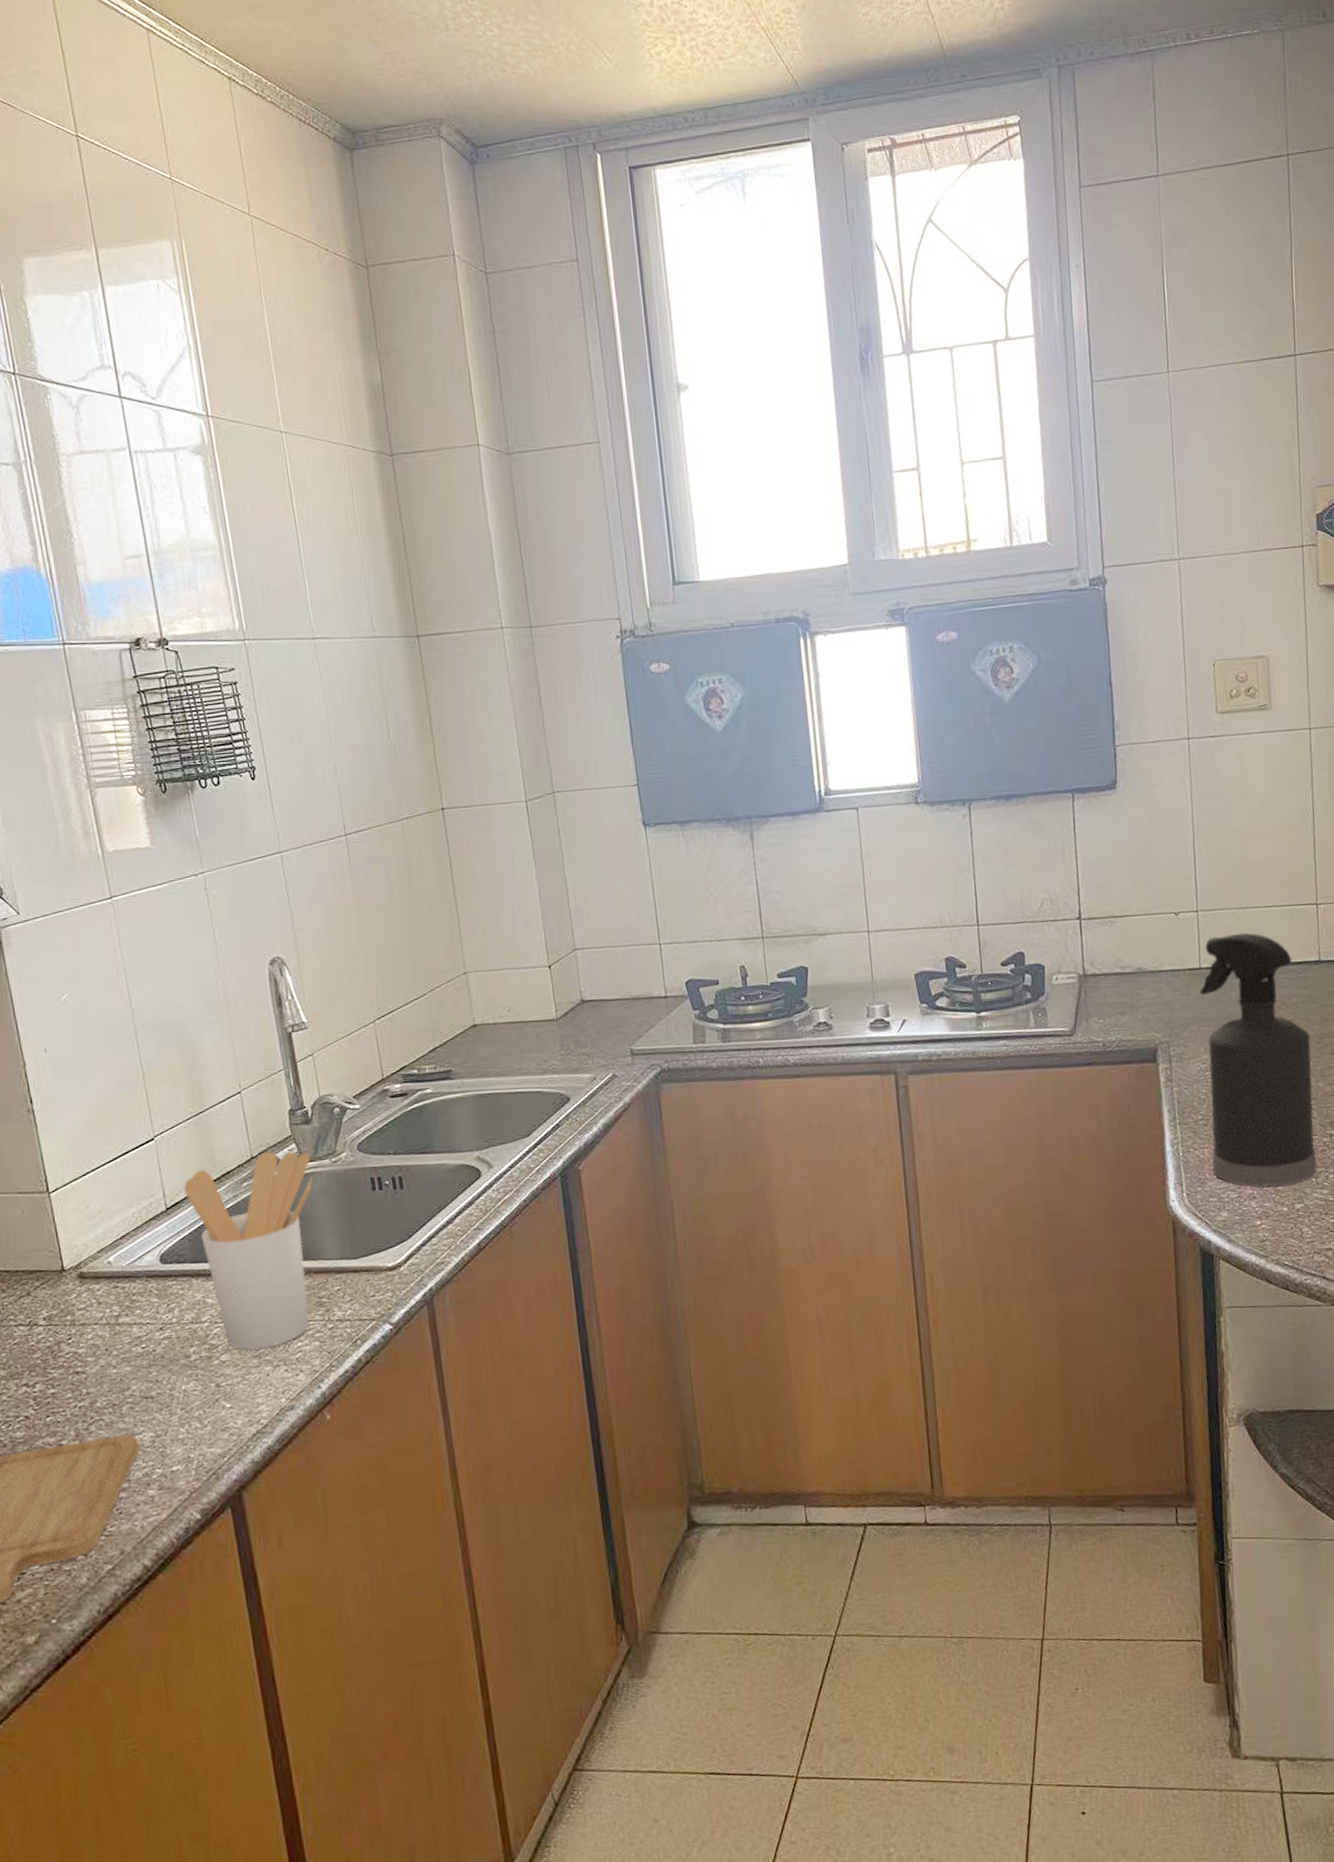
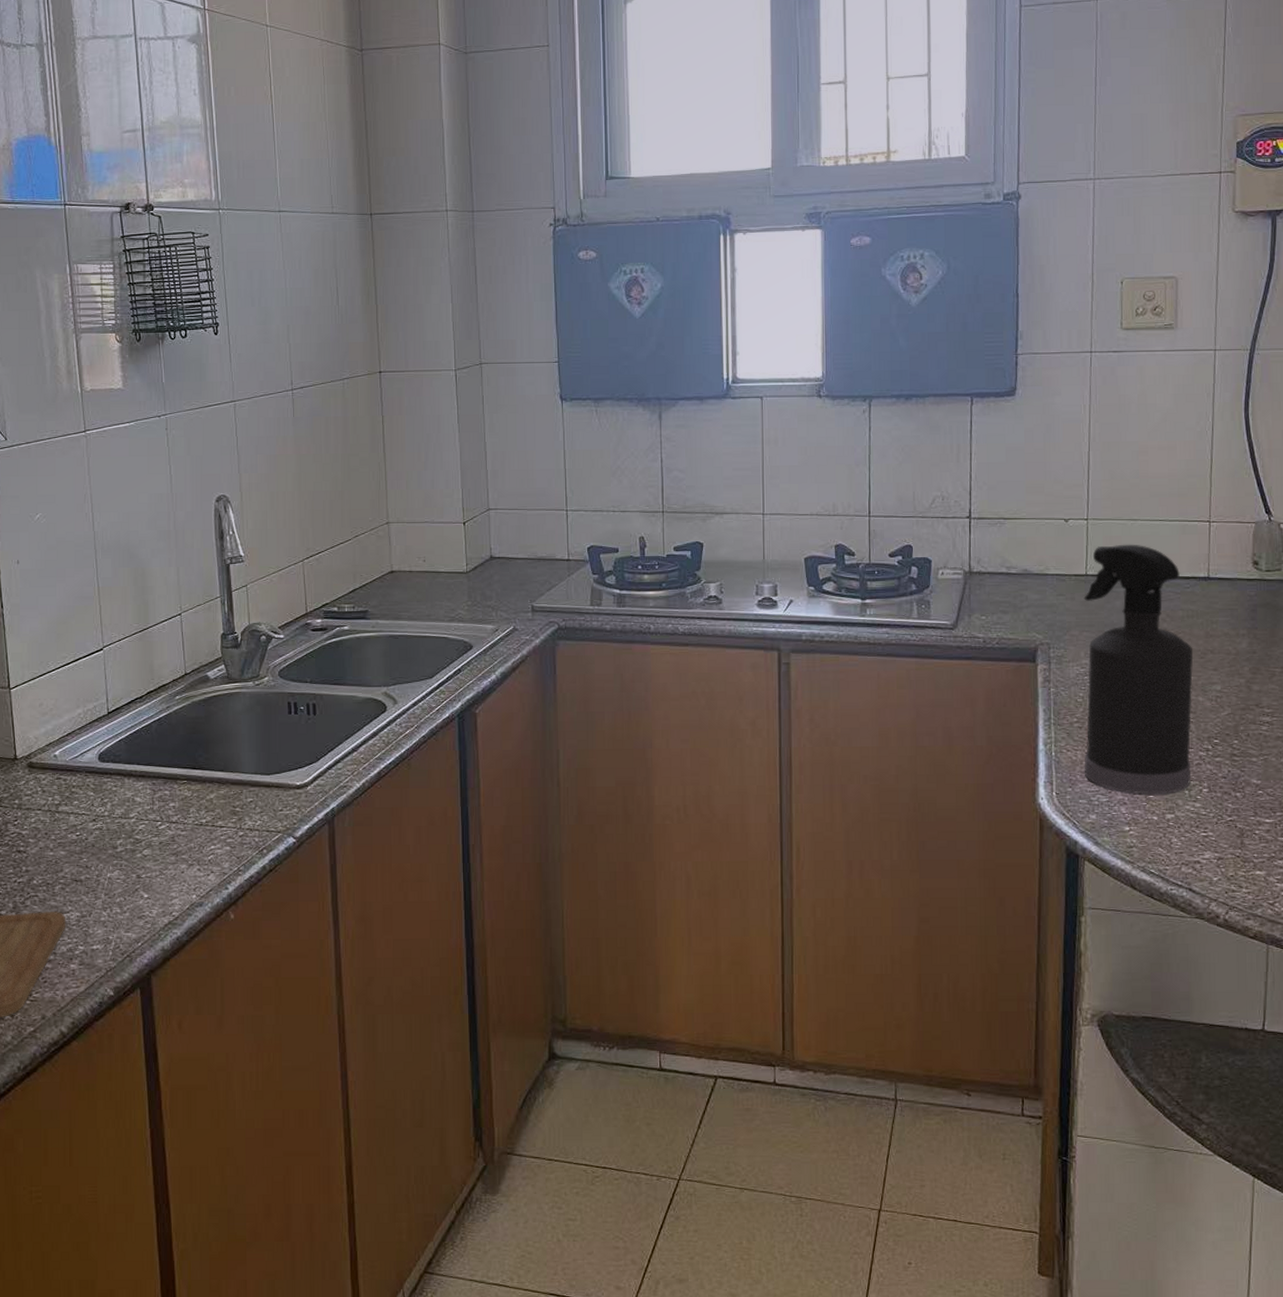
utensil holder: present [184,1150,313,1350] -> none [125,669,237,848]

